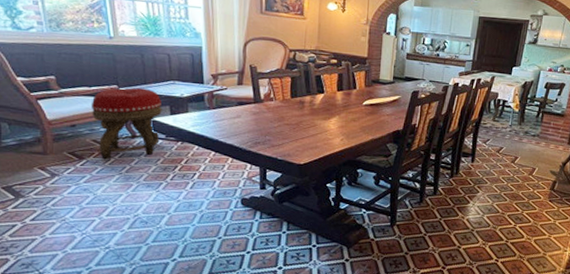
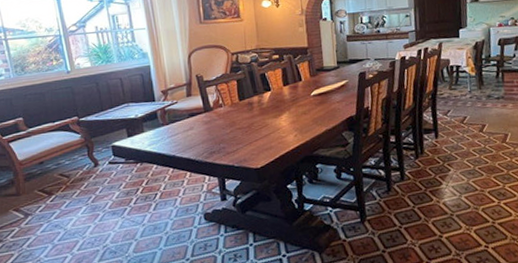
footstool: present [91,87,162,159] -> none [55,115,120,191]

